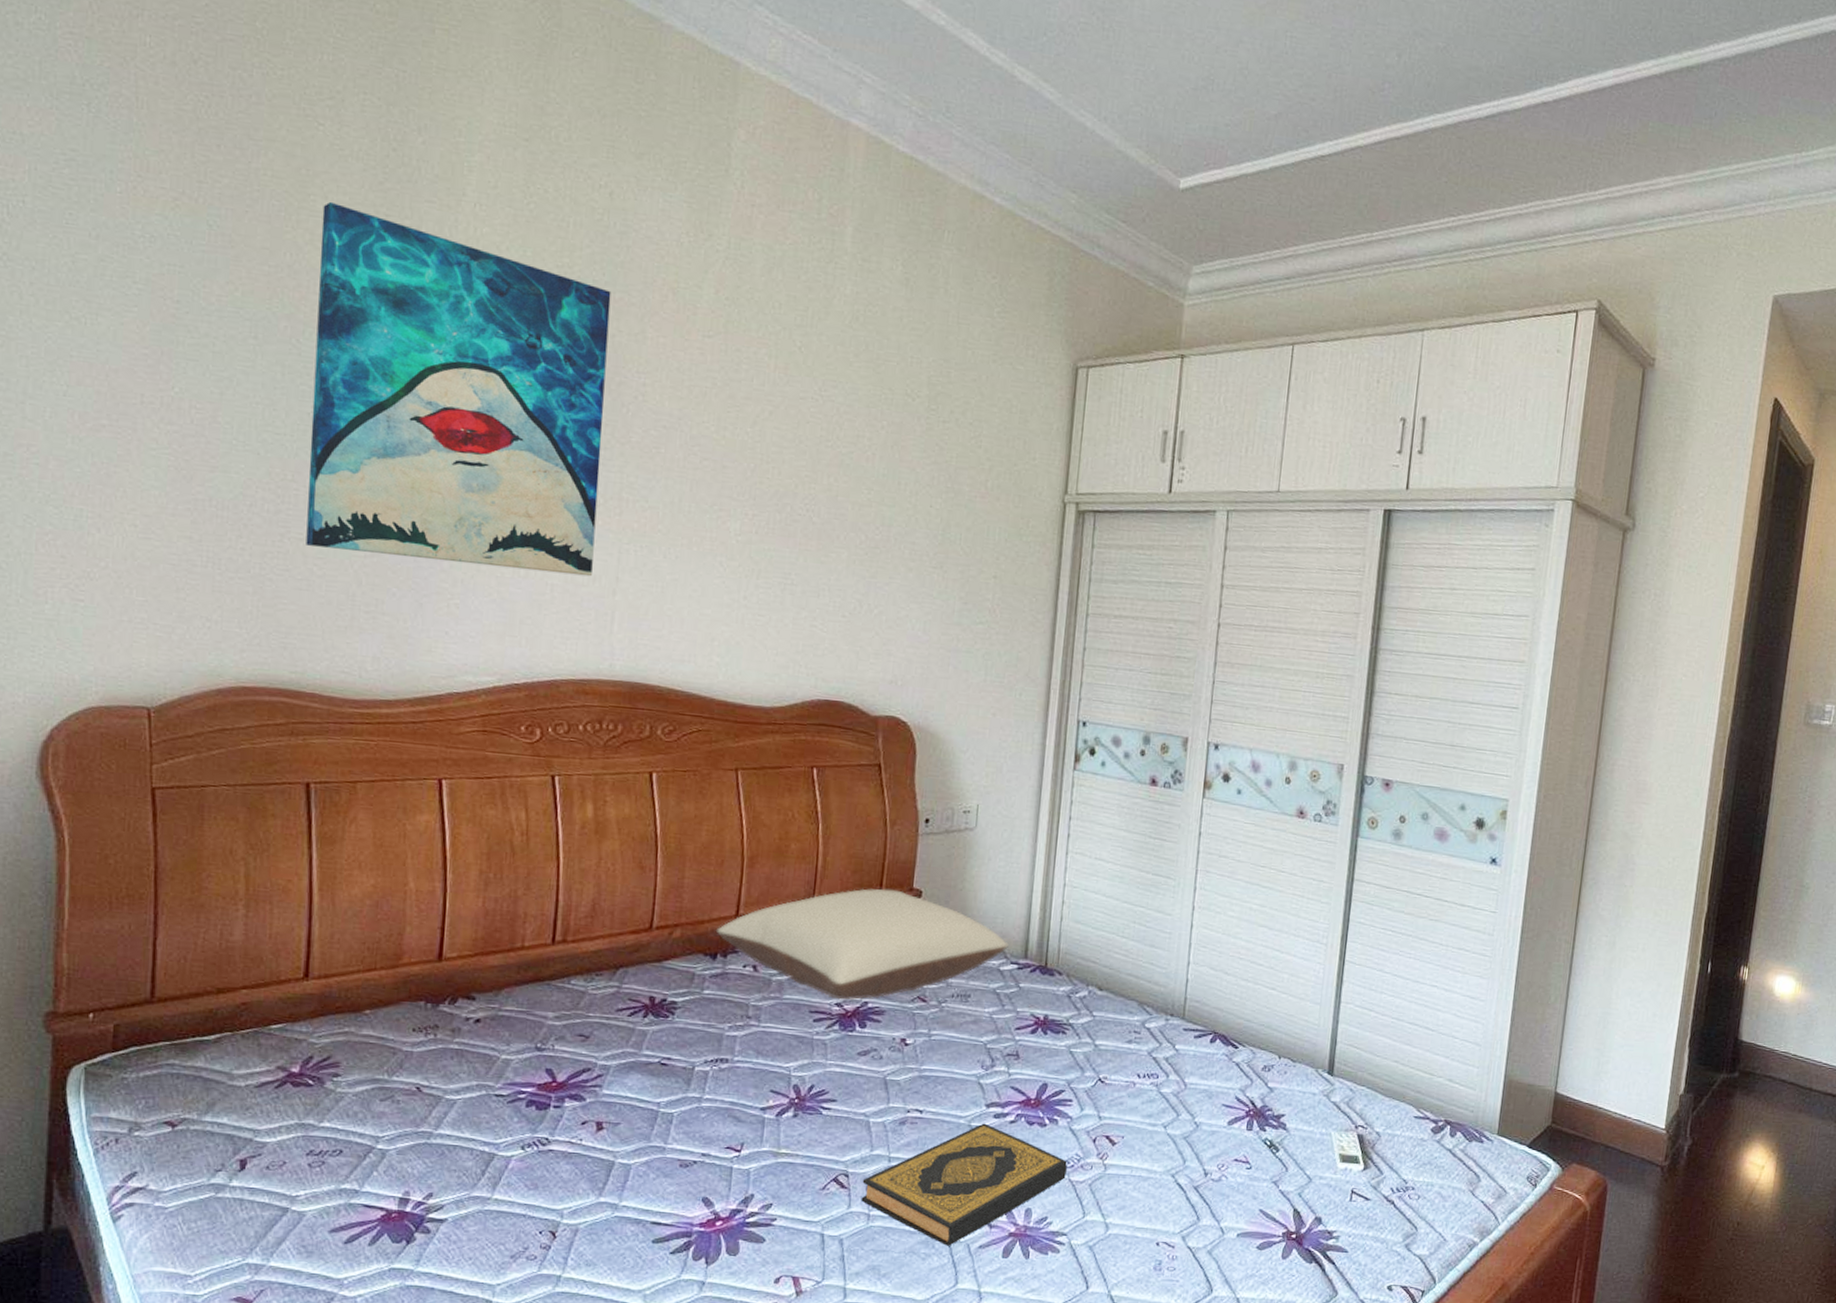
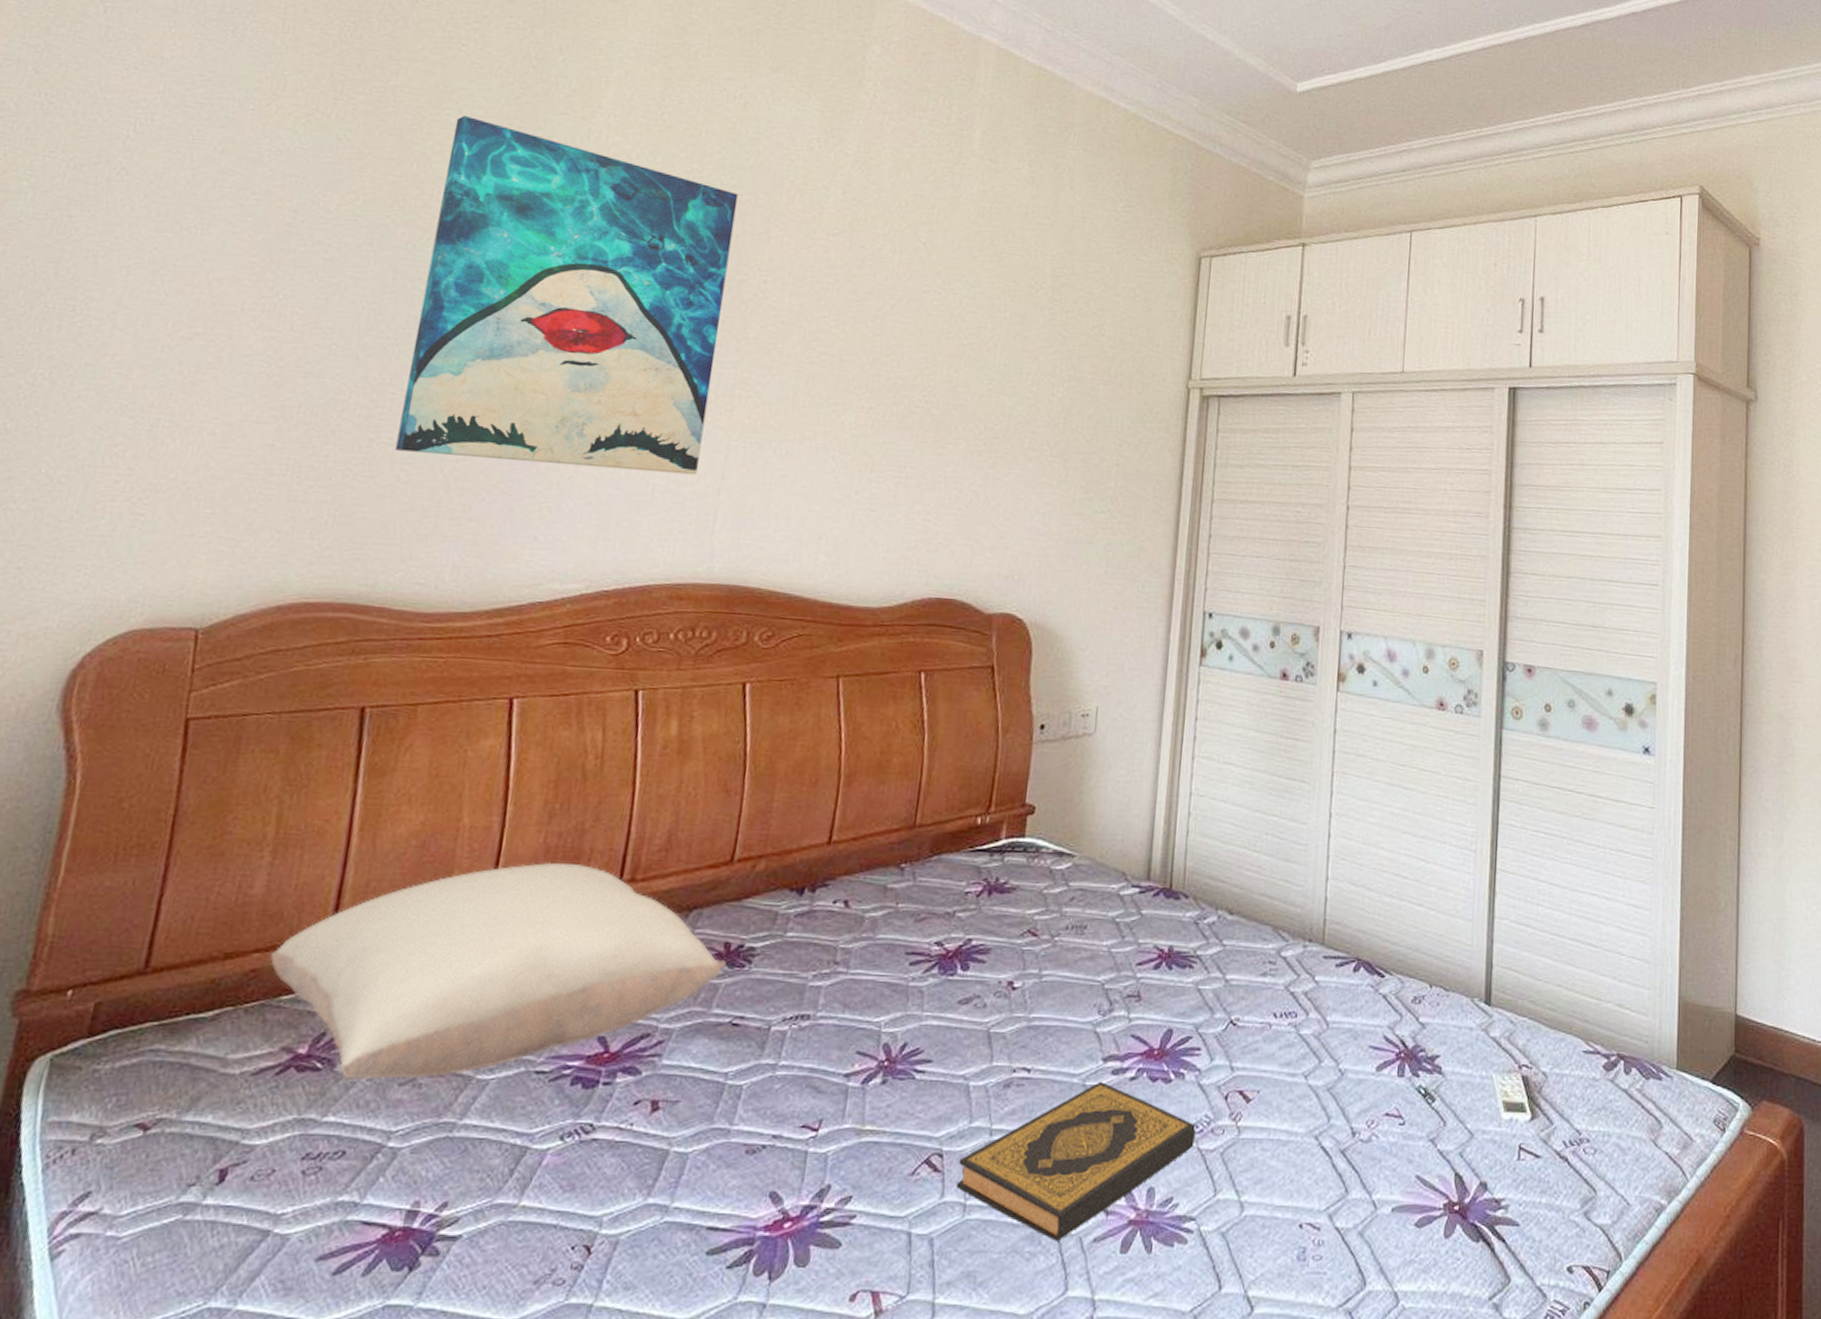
pillow: none [256,923,652,1096] -> present [269,861,727,1080]
pillow: present [715,888,1009,1001] -> none [804,805,1129,938]

